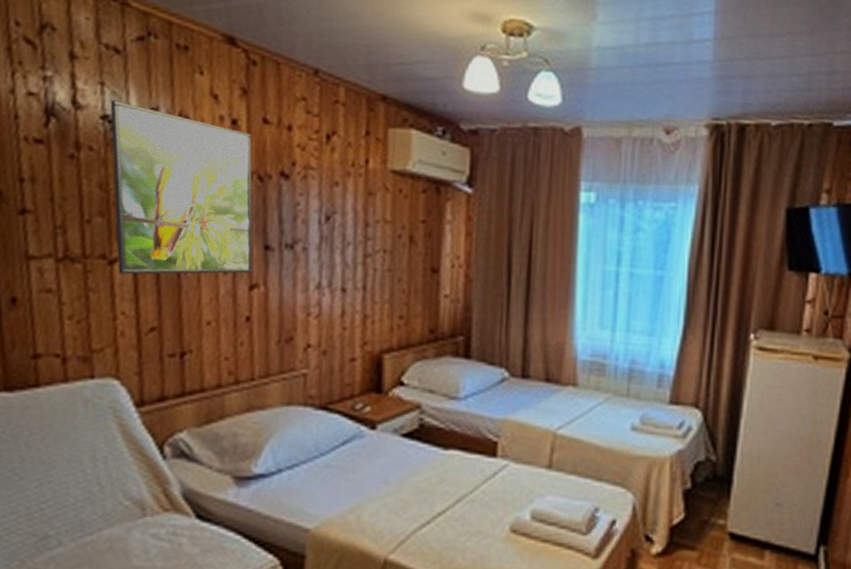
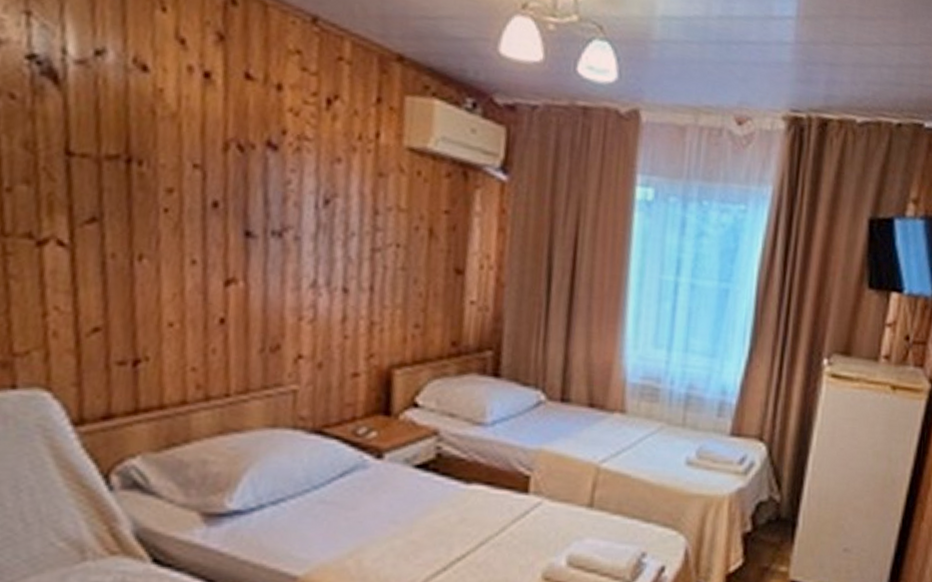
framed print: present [110,100,253,275] -> none [39,35,230,265]

